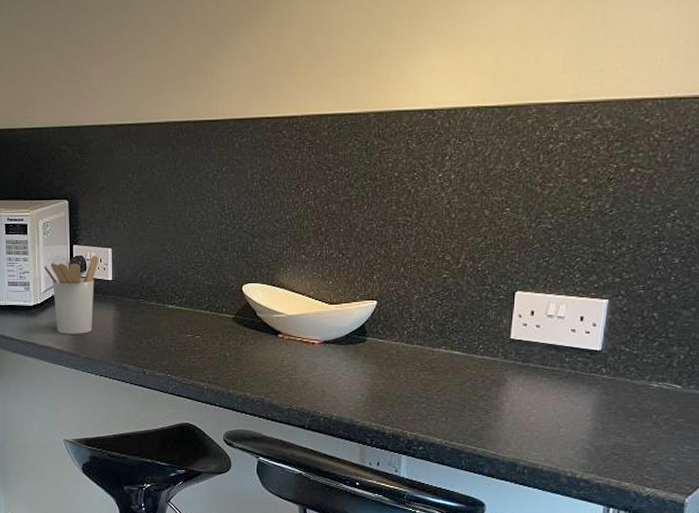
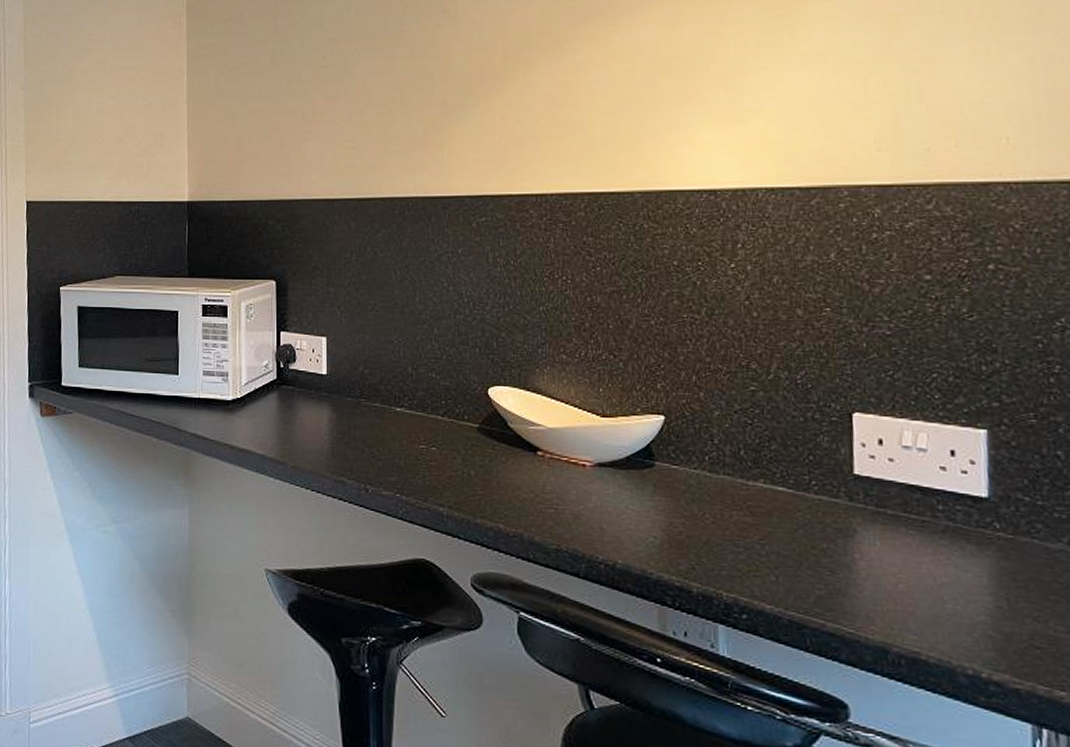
utensil holder: present [43,255,99,334] -> none [245,344,311,438]

